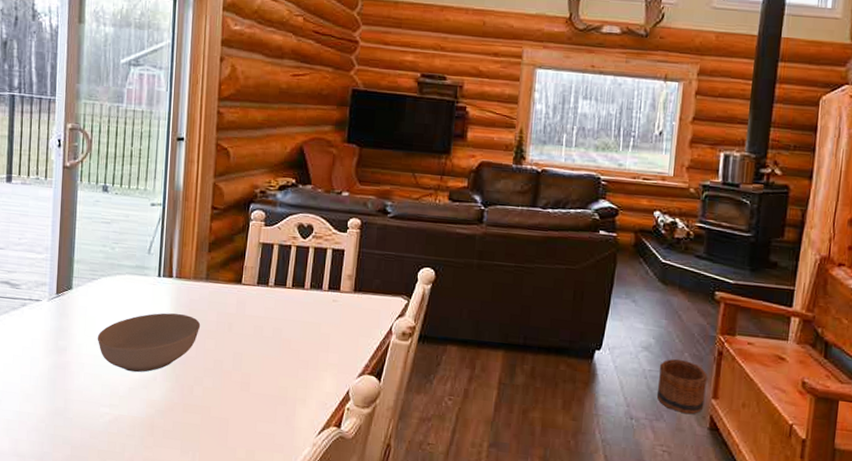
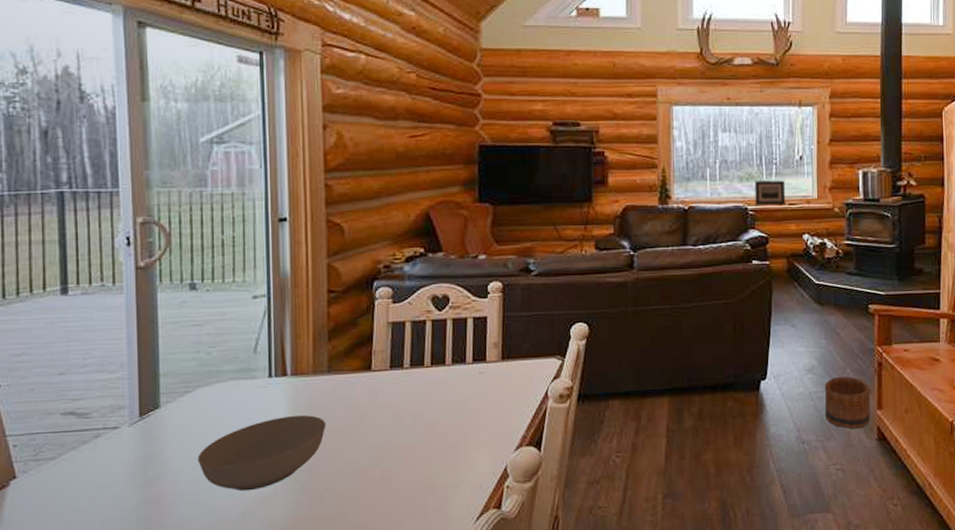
picture frame: none [609,151,642,179] -> present [755,180,786,205]

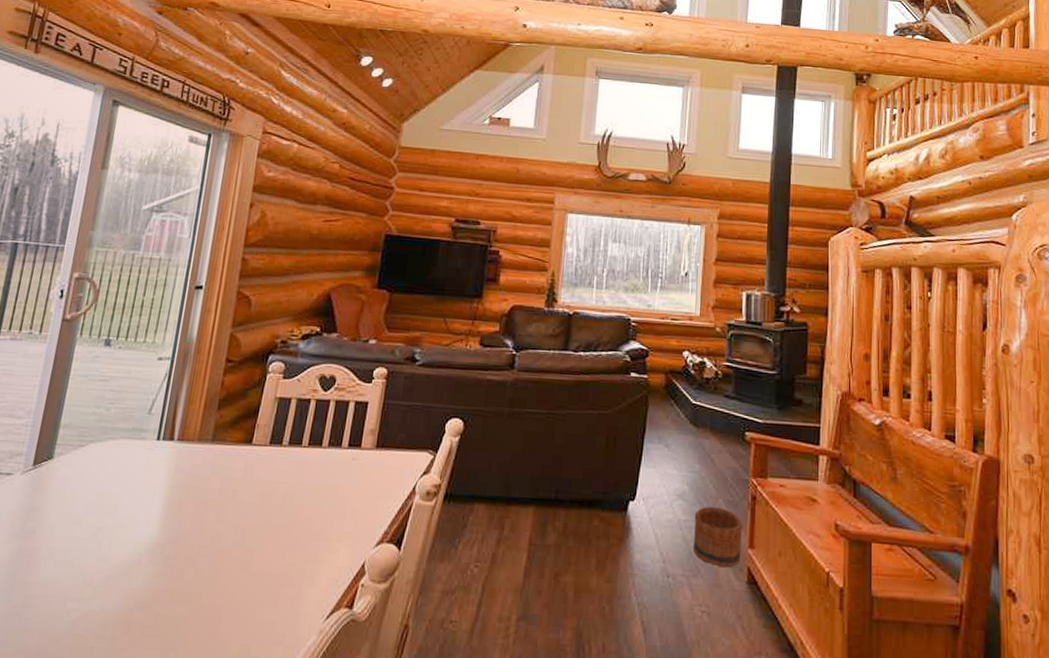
bowl: present [197,415,327,492] -> none [75,482,201,556]
picture frame: present [755,180,786,205] -> none [638,293,670,319]

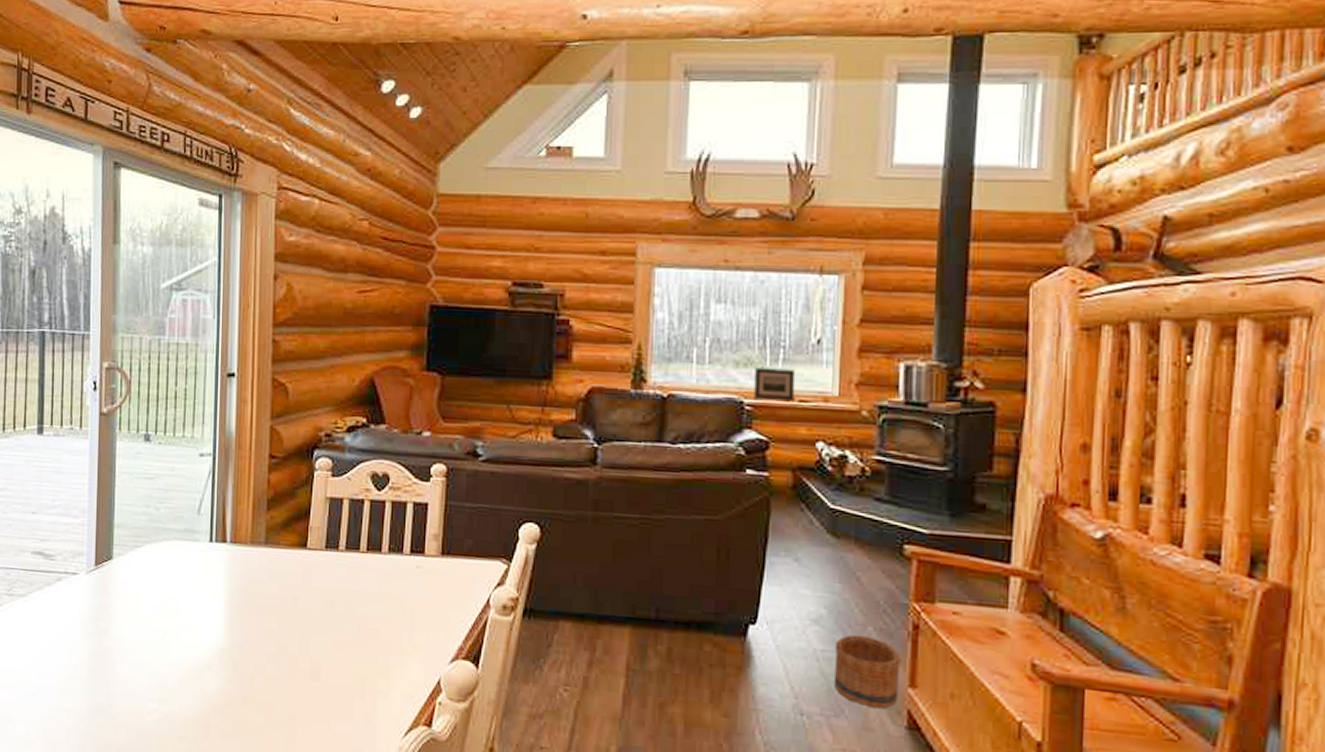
picture frame: none [638,293,670,319] -> present [754,367,796,401]

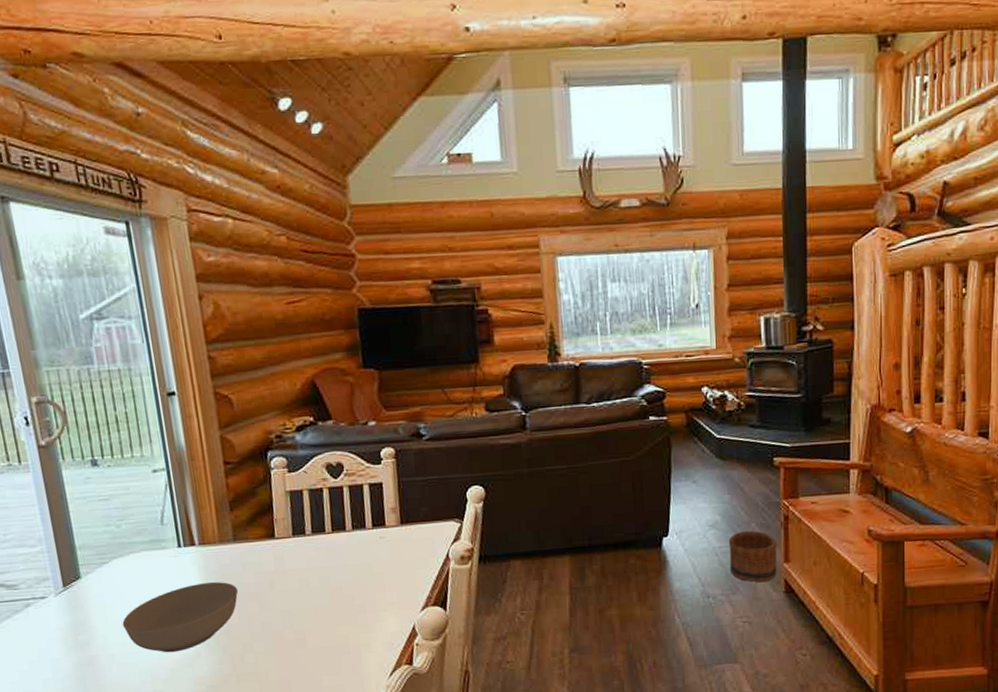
bowl: none [142,586,261,660] -> present [122,582,239,653]
picture frame: present [754,367,796,401] -> none [648,331,682,359]

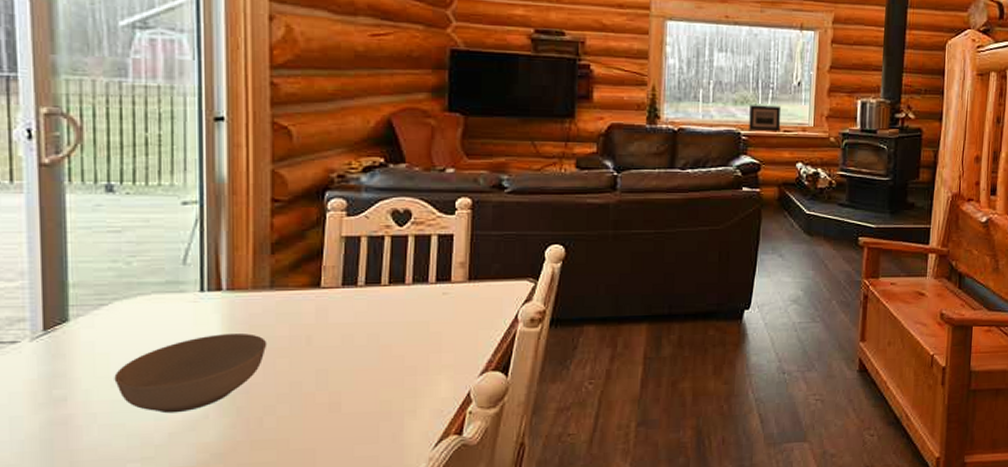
picture frame: none [648,331,682,359] -> present [749,105,782,131]
basket: present [728,530,778,583] -> none [808,307,856,361]

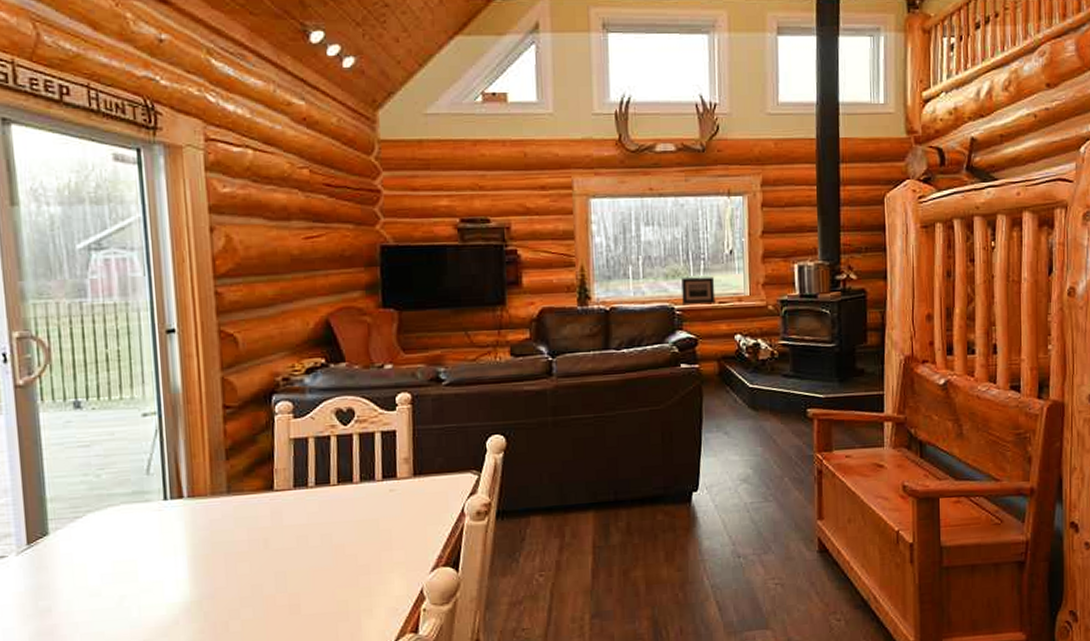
bowl: present [114,333,267,414] -> none [91,539,228,621]

